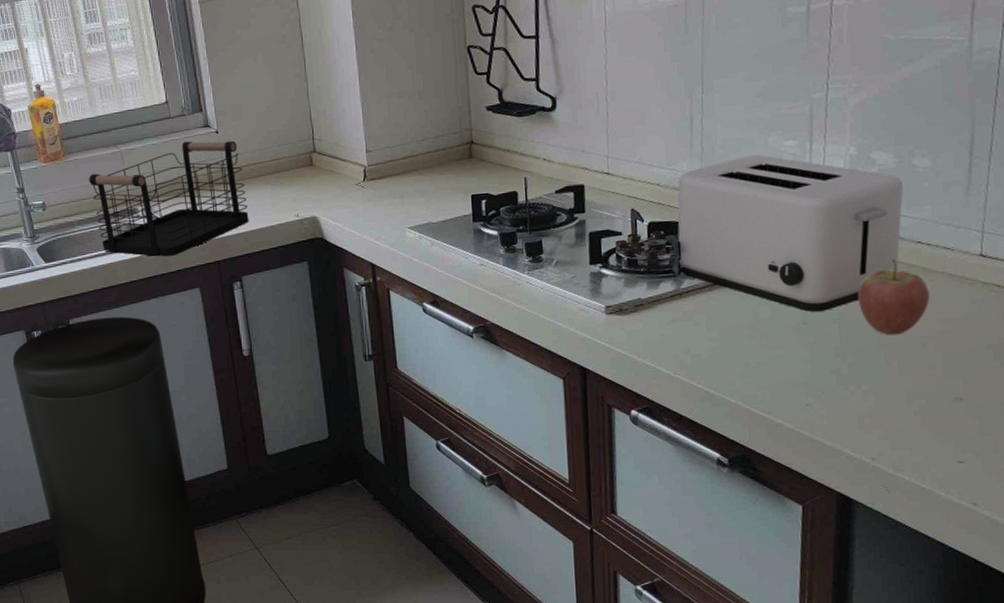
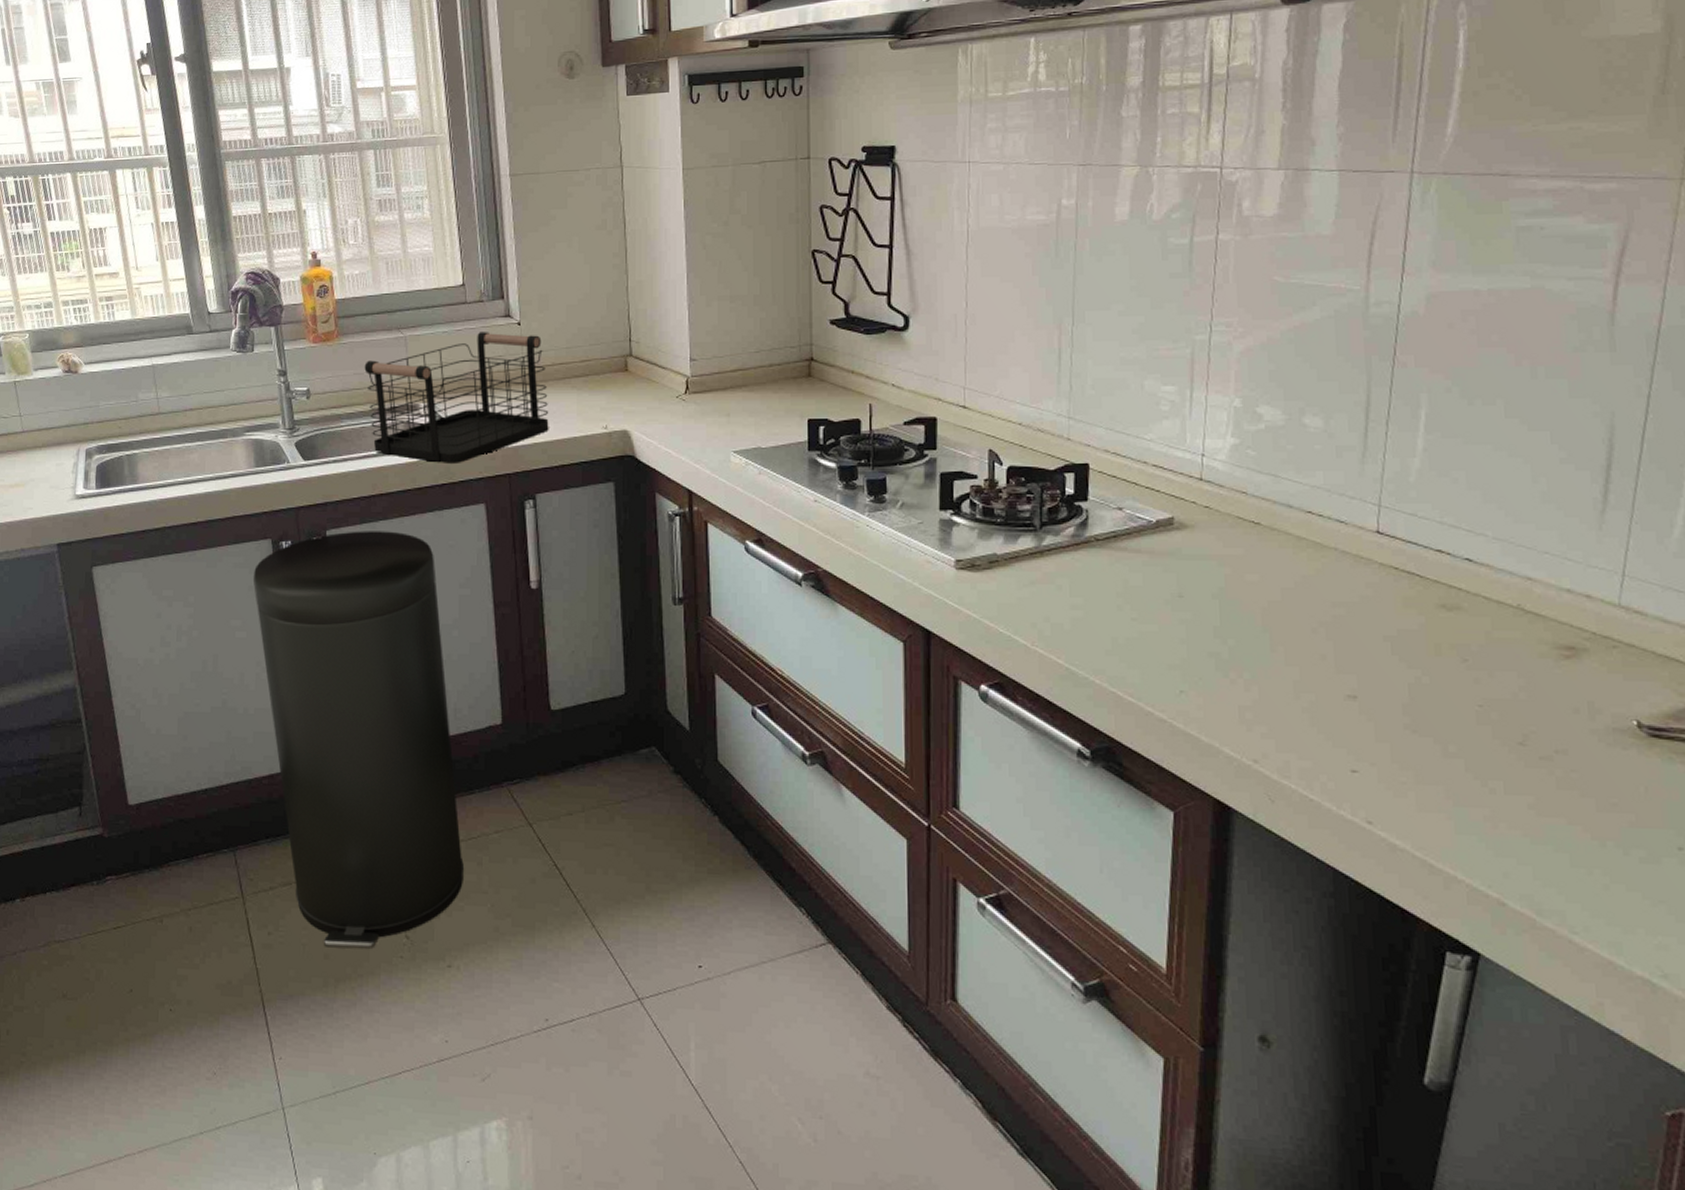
toaster: present [677,155,904,312] -> none [1039,399,1293,583]
fruit: present [858,259,930,335] -> none [1241,529,1321,617]

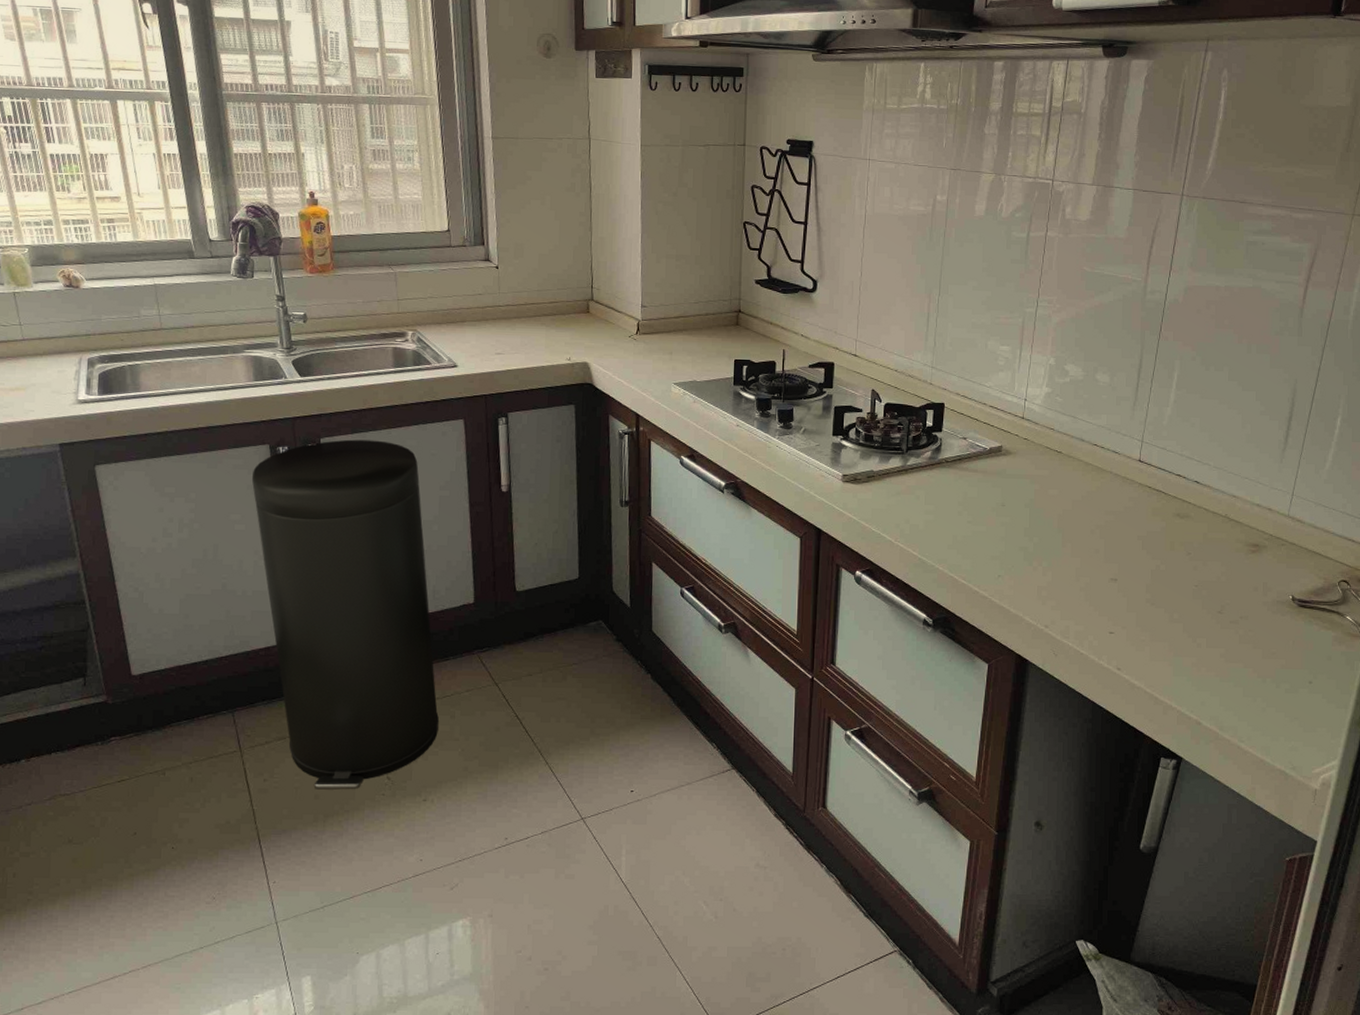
dish rack: present [364,332,549,465] -> none [357,272,521,385]

